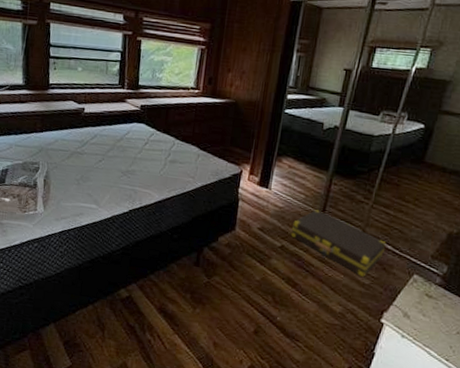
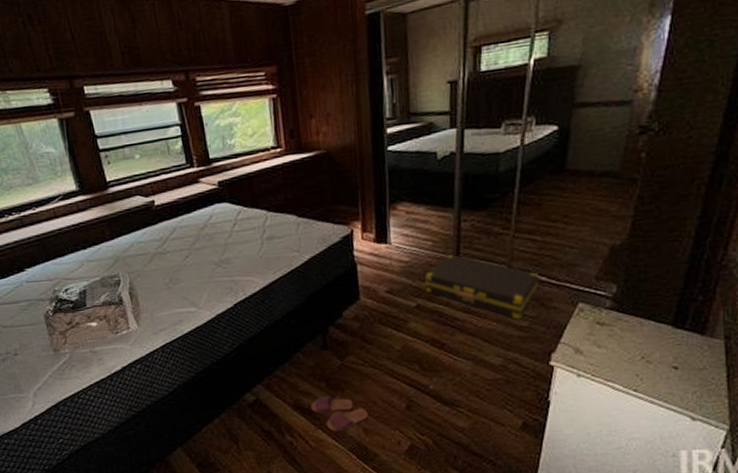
slippers: none [173,306,221,341] -> present [310,396,368,432]

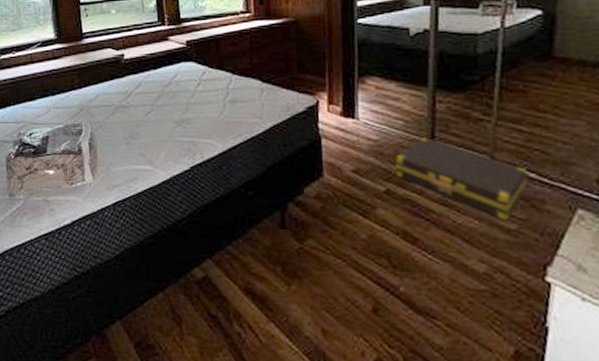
slippers: present [310,396,368,432] -> none [263,283,328,329]

